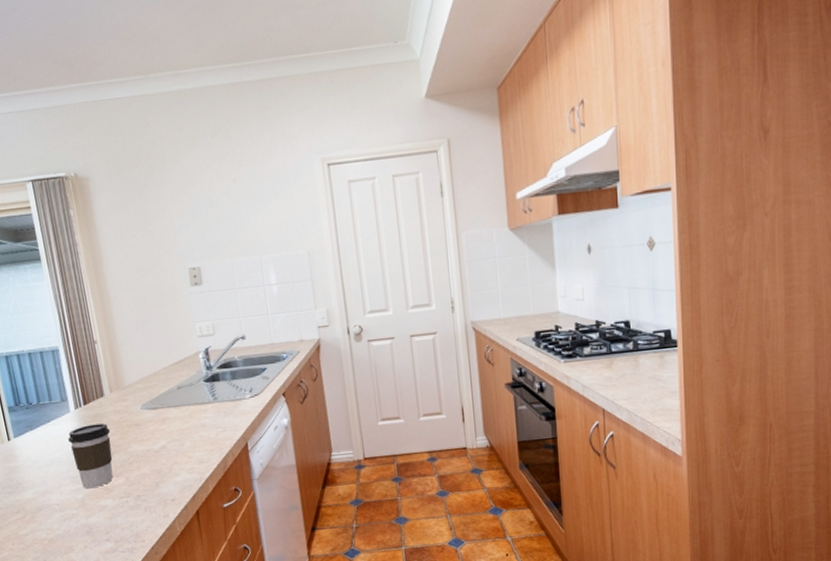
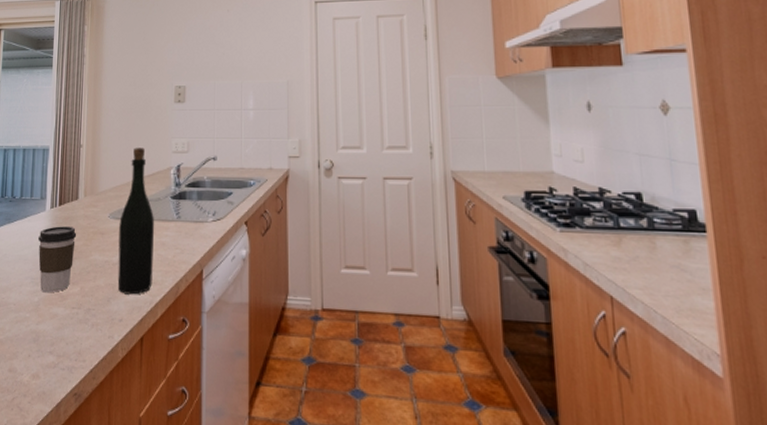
bottle: none [153,335,199,477] -> present [117,147,155,295]

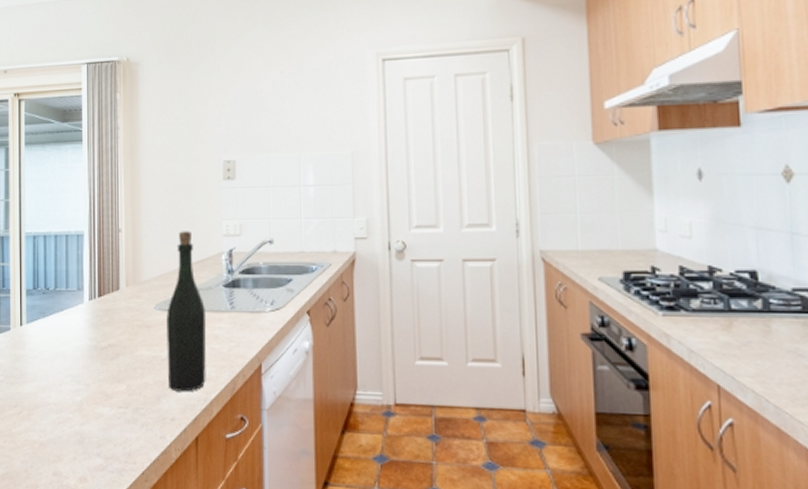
coffee cup: present [38,226,77,293] -> none [77,319,120,392]

